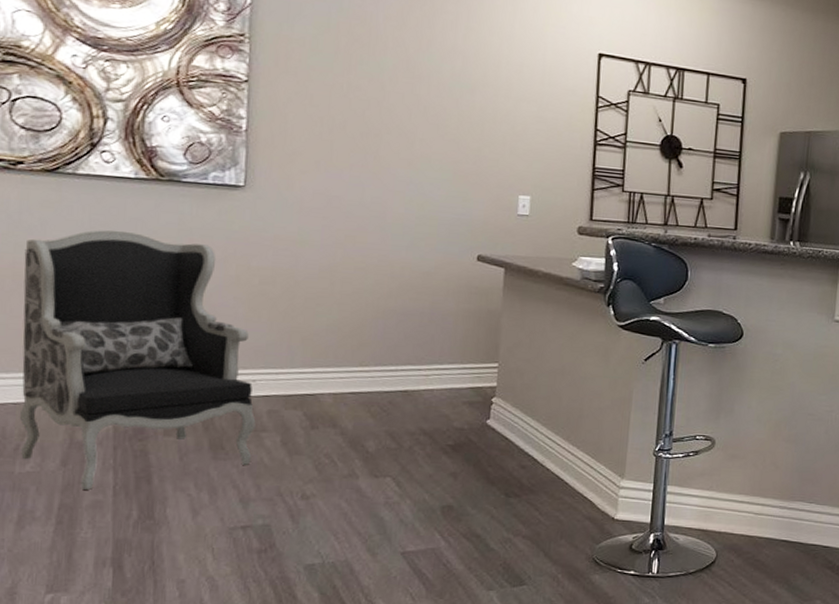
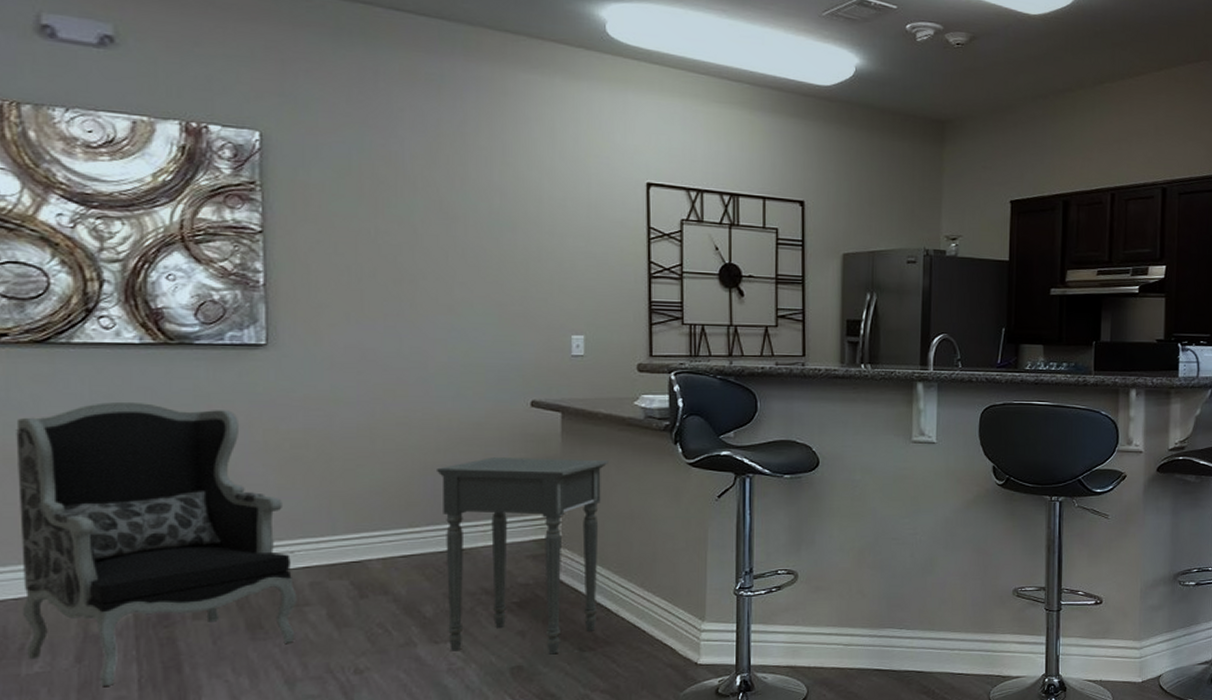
side table: none [387,306,545,498] -> present [437,457,609,655]

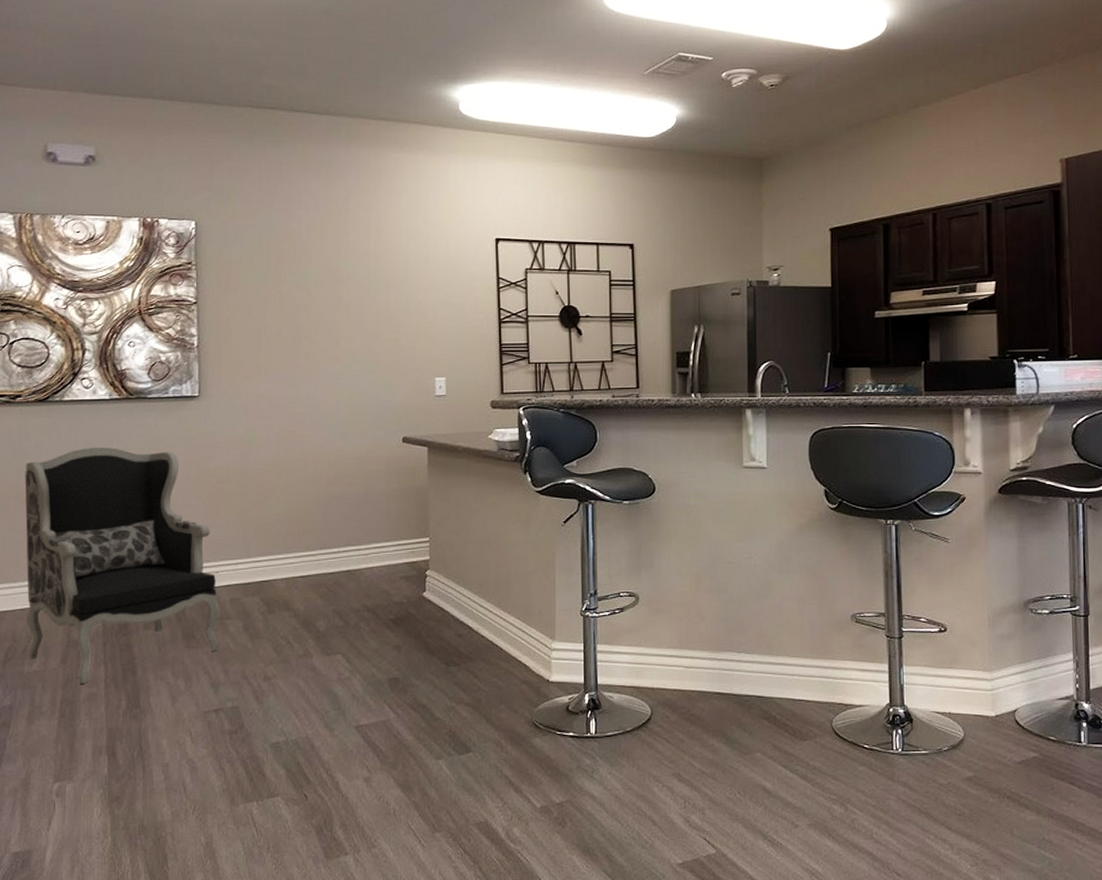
side table: present [437,457,609,655] -> none [328,488,468,668]

